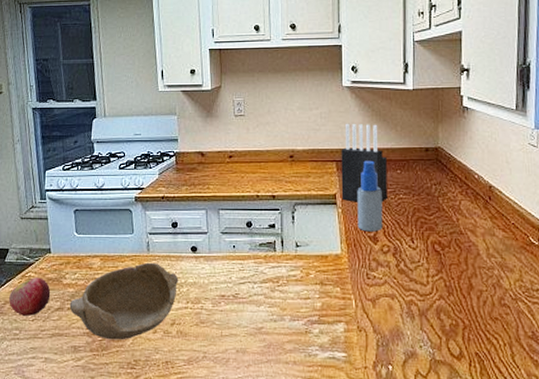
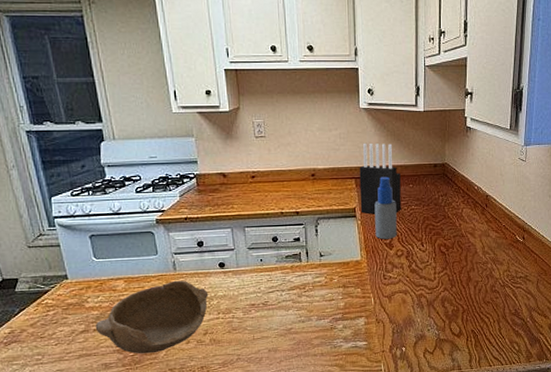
apple: present [9,277,51,316] -> none [25,304,73,342]

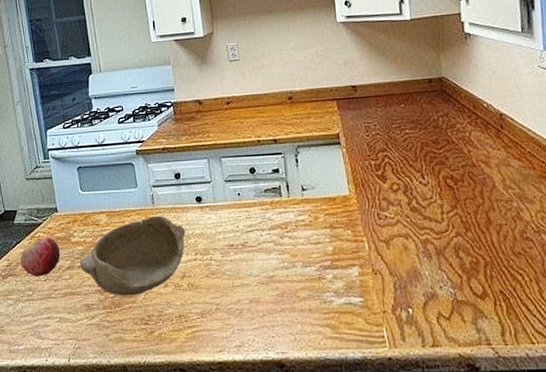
apple: none [25,304,73,342] -> present [21,237,61,276]
knife block: present [359,143,401,214] -> none [340,58,393,141]
spray bottle: present [374,176,397,239] -> none [360,96,390,170]

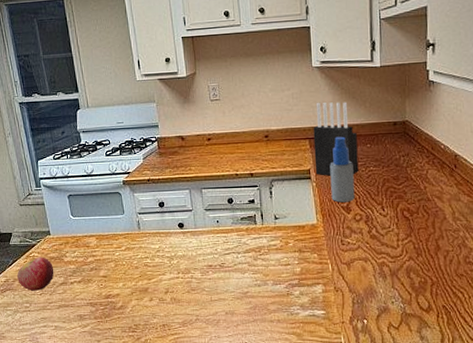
bowl: present [79,215,186,296] -> none [72,239,169,308]
knife block: none [340,58,393,141] -> present [313,102,359,176]
spray bottle: none [360,96,390,170] -> present [330,136,355,203]

